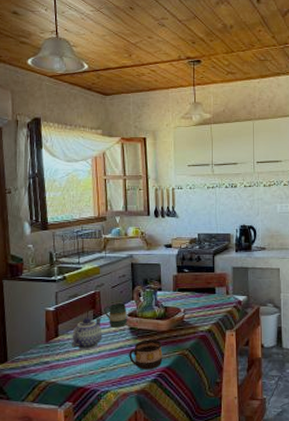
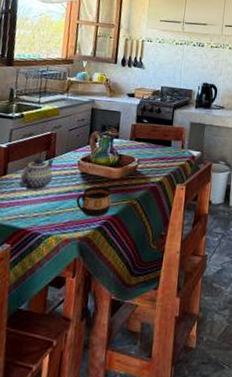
mug: present [104,303,127,328] -> none [57,146,81,171]

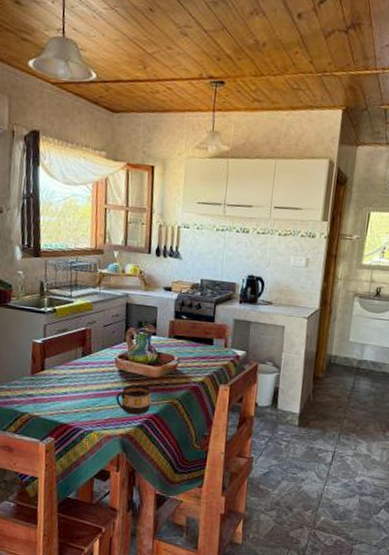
teapot: present [19,157,54,190] -> none [57,354,91,387]

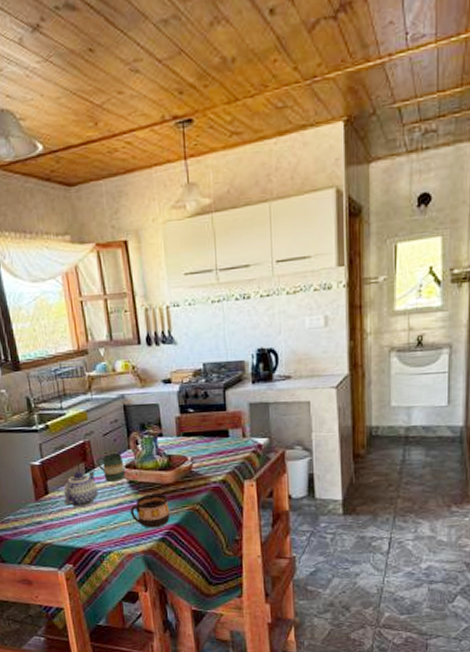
teapot: none [57,354,91,387] -> present [63,470,98,507]
mug: none [94,343,118,369] -> present [97,453,125,482]

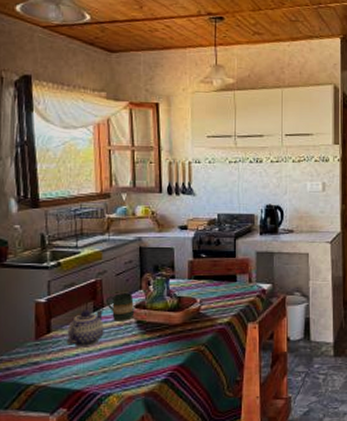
cup: present [130,493,170,528] -> none [135,334,175,369]

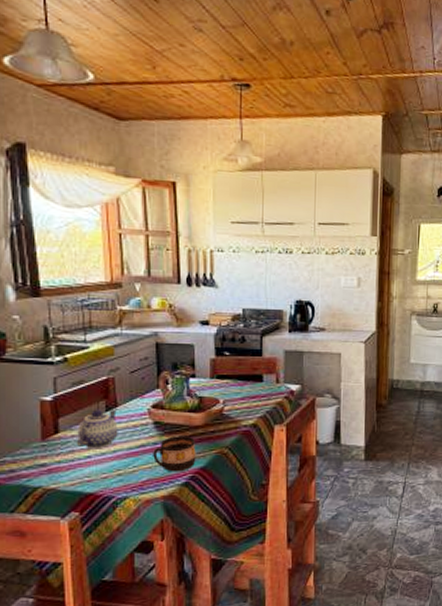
mug: present [106,293,134,321] -> none [120,392,151,422]
cup: none [135,334,175,369] -> present [153,436,196,472]

